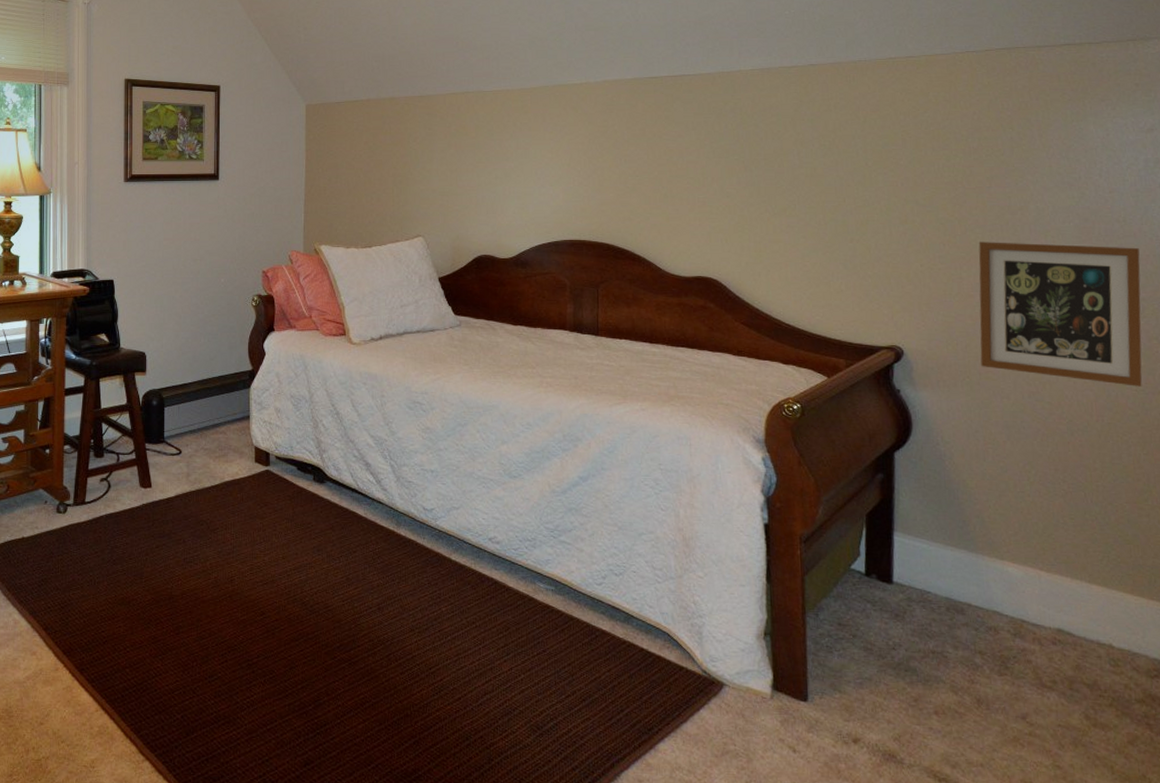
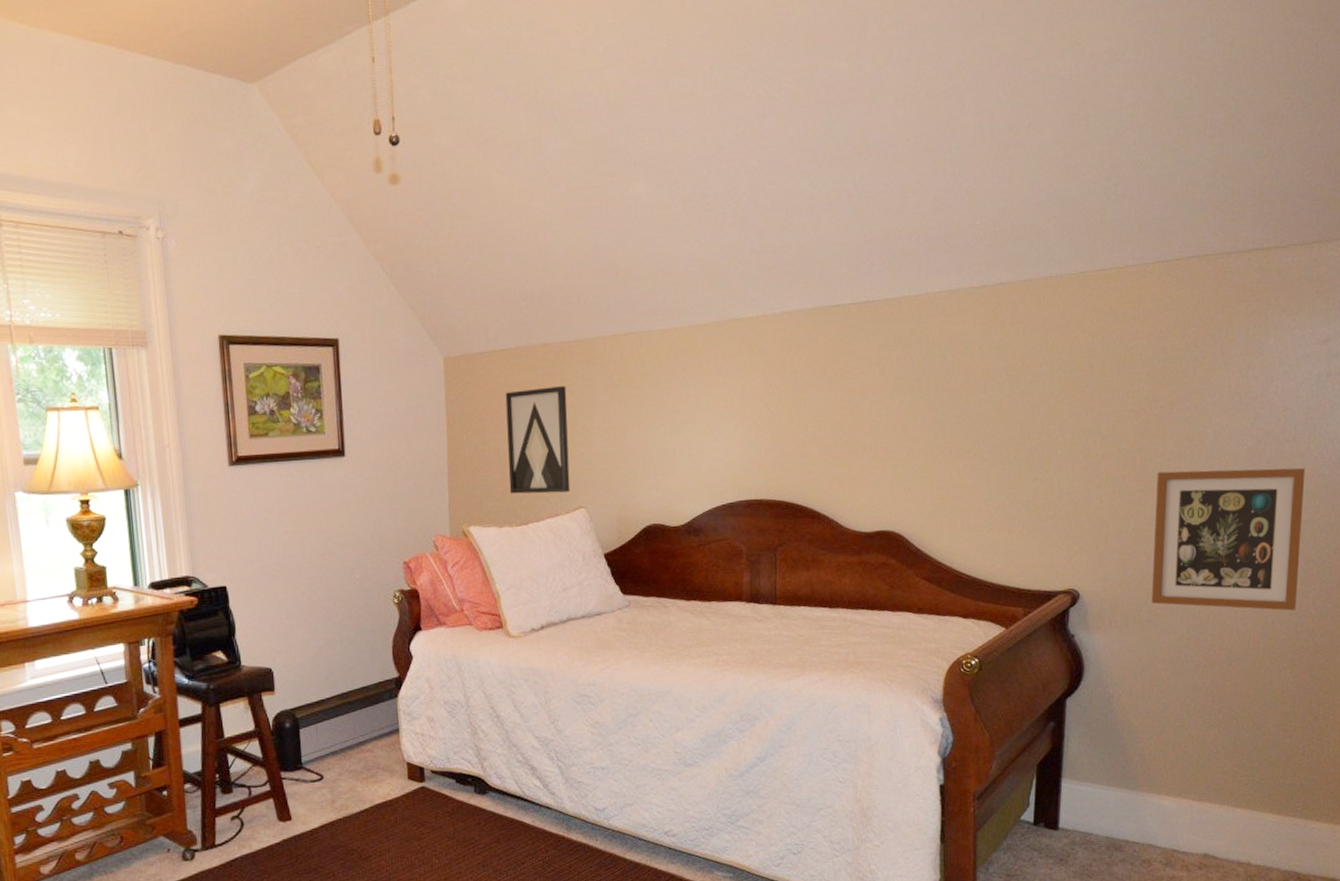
wall art: none [356,133,410,222] -> present [505,386,571,494]

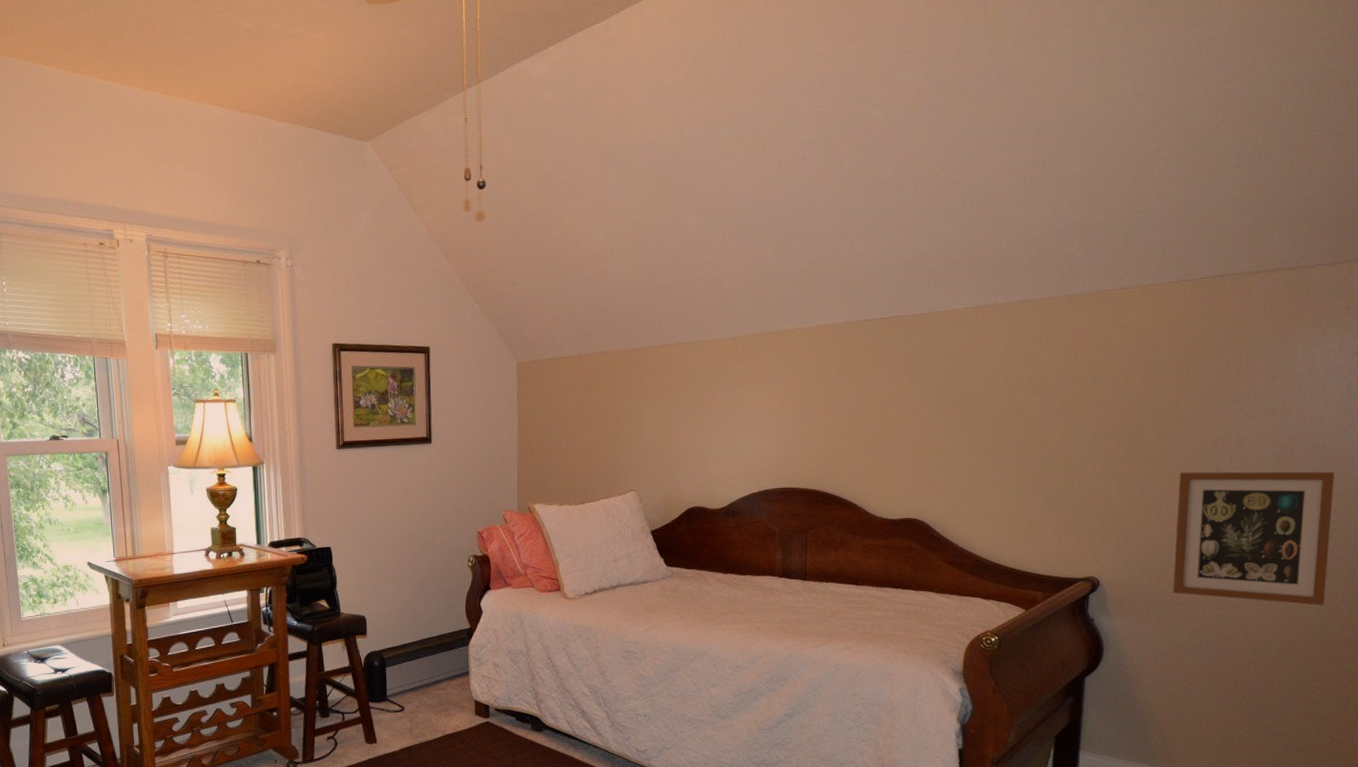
wall art: present [505,386,571,494] -> none [568,387,623,478]

